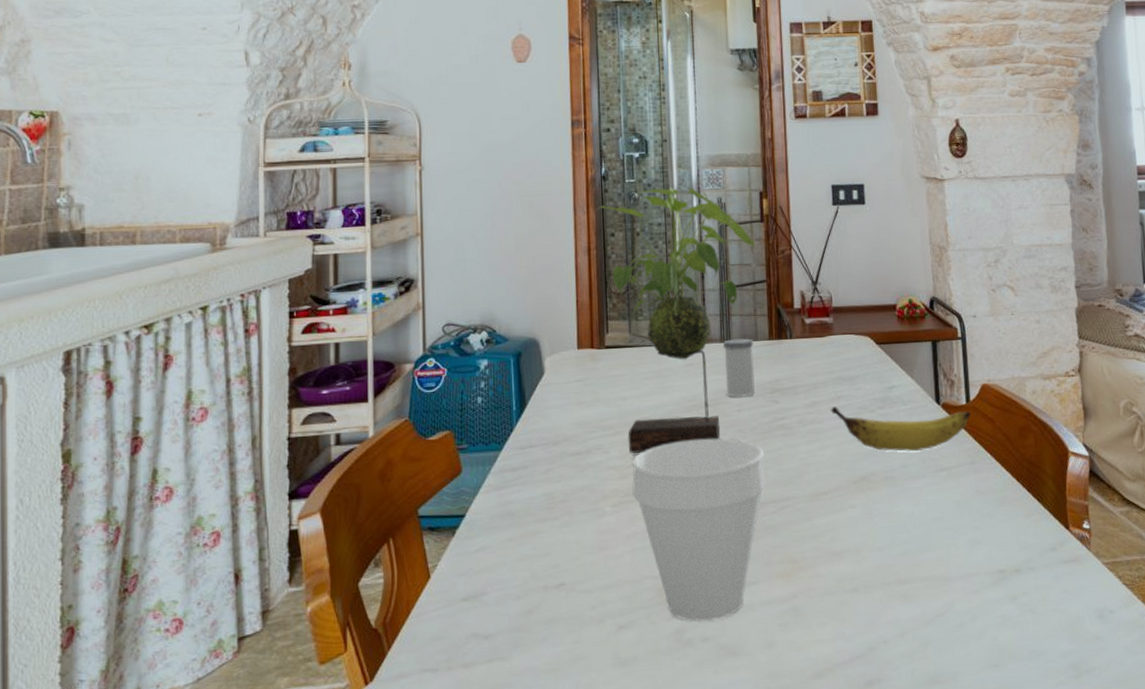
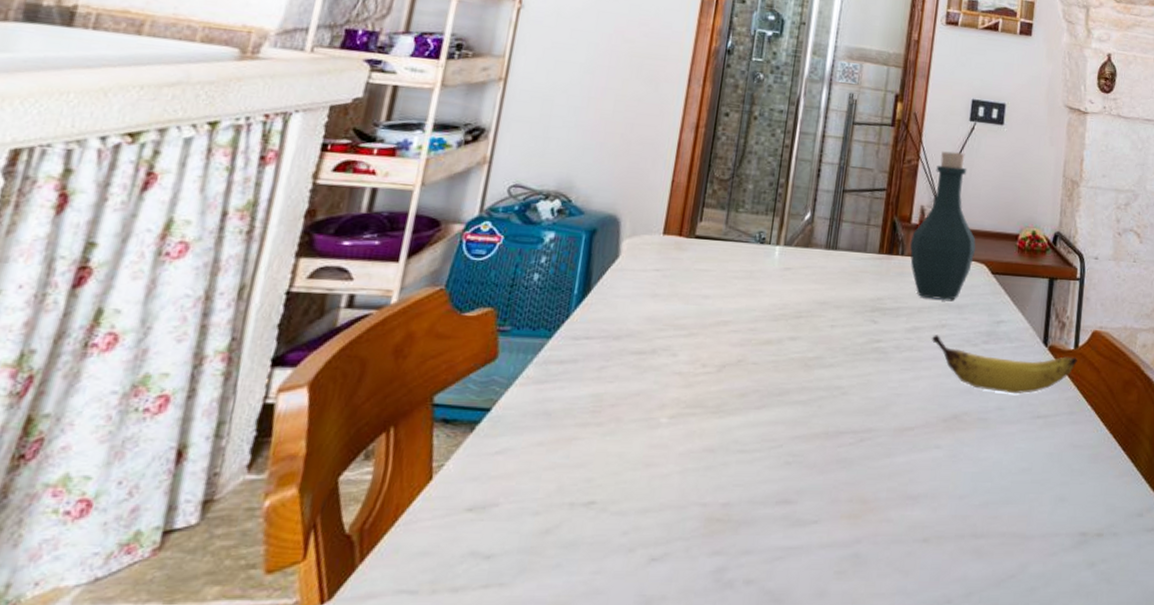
plant: present [596,187,756,453] -> none [700,72,881,360]
cup: present [631,438,767,622] -> none [695,352,852,560]
salt shaker: present [723,338,755,397] -> none [822,247,862,312]
bottle: none [796,237,858,375] -> present [909,151,976,300]

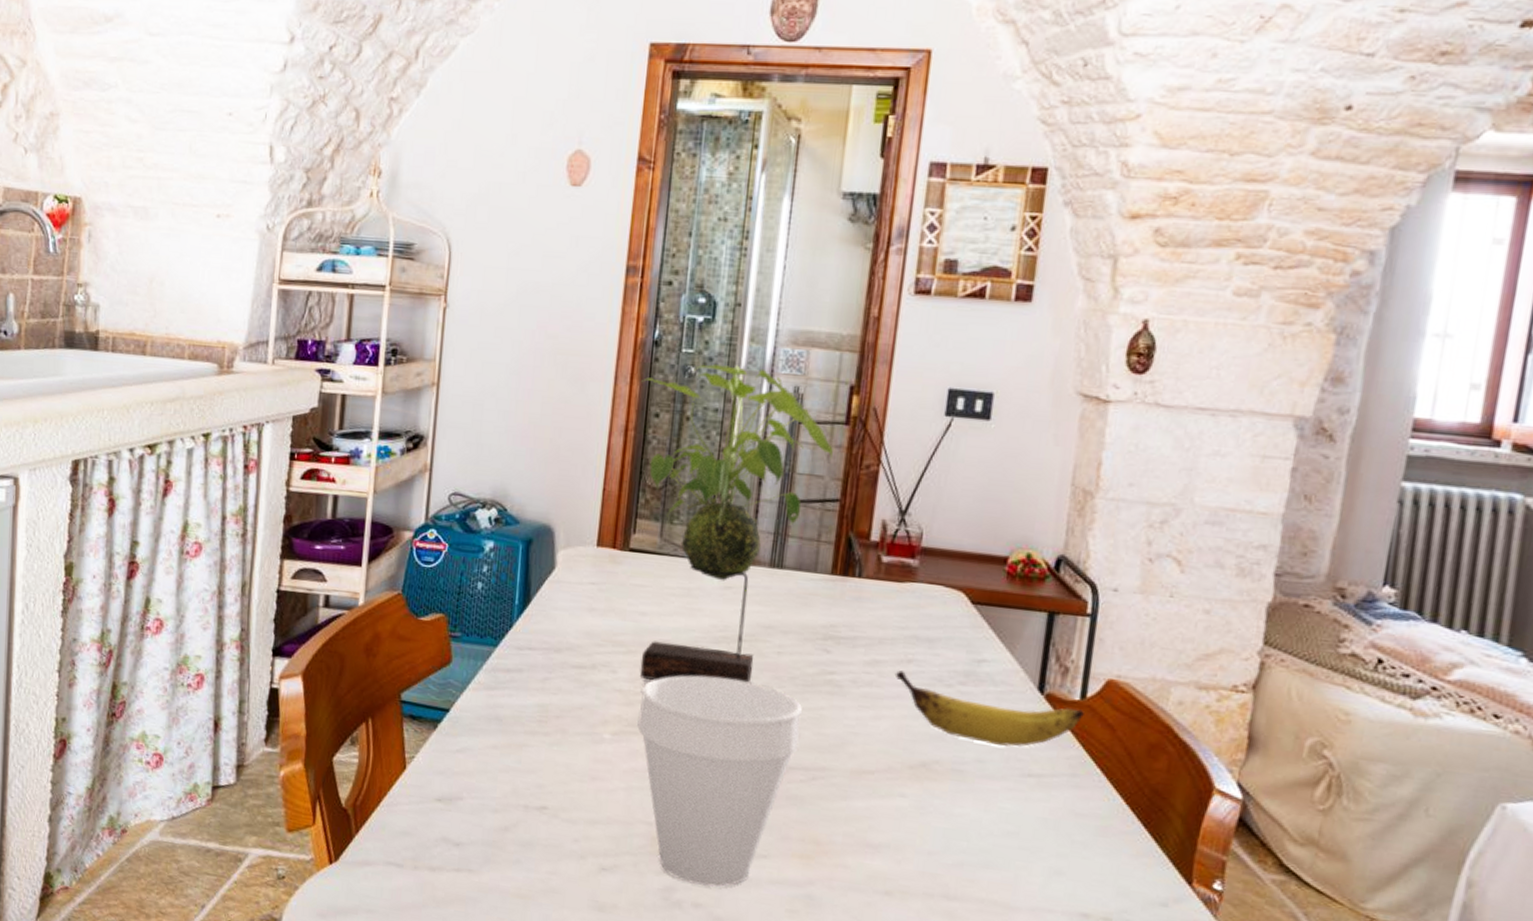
cup: none [695,352,852,560] -> present [637,675,802,887]
plant: none [700,72,881,360] -> present [640,364,834,683]
bottle: present [909,151,976,300] -> none [868,454,952,632]

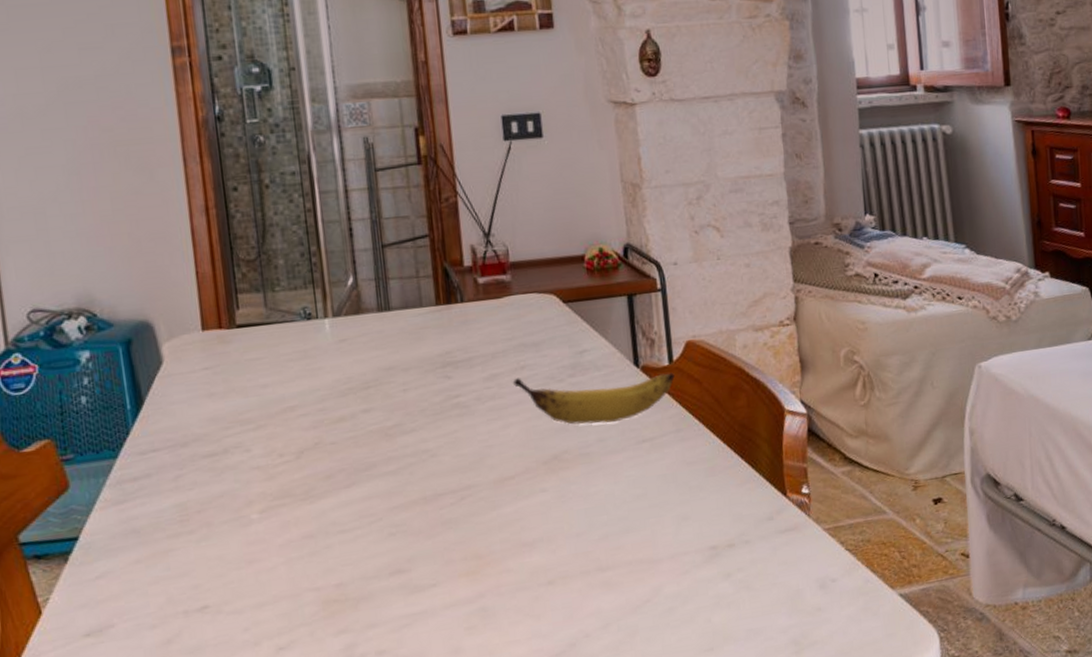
cup: present [637,675,802,887] -> none [279,424,443,635]
plant: present [640,364,834,683] -> none [212,126,414,450]

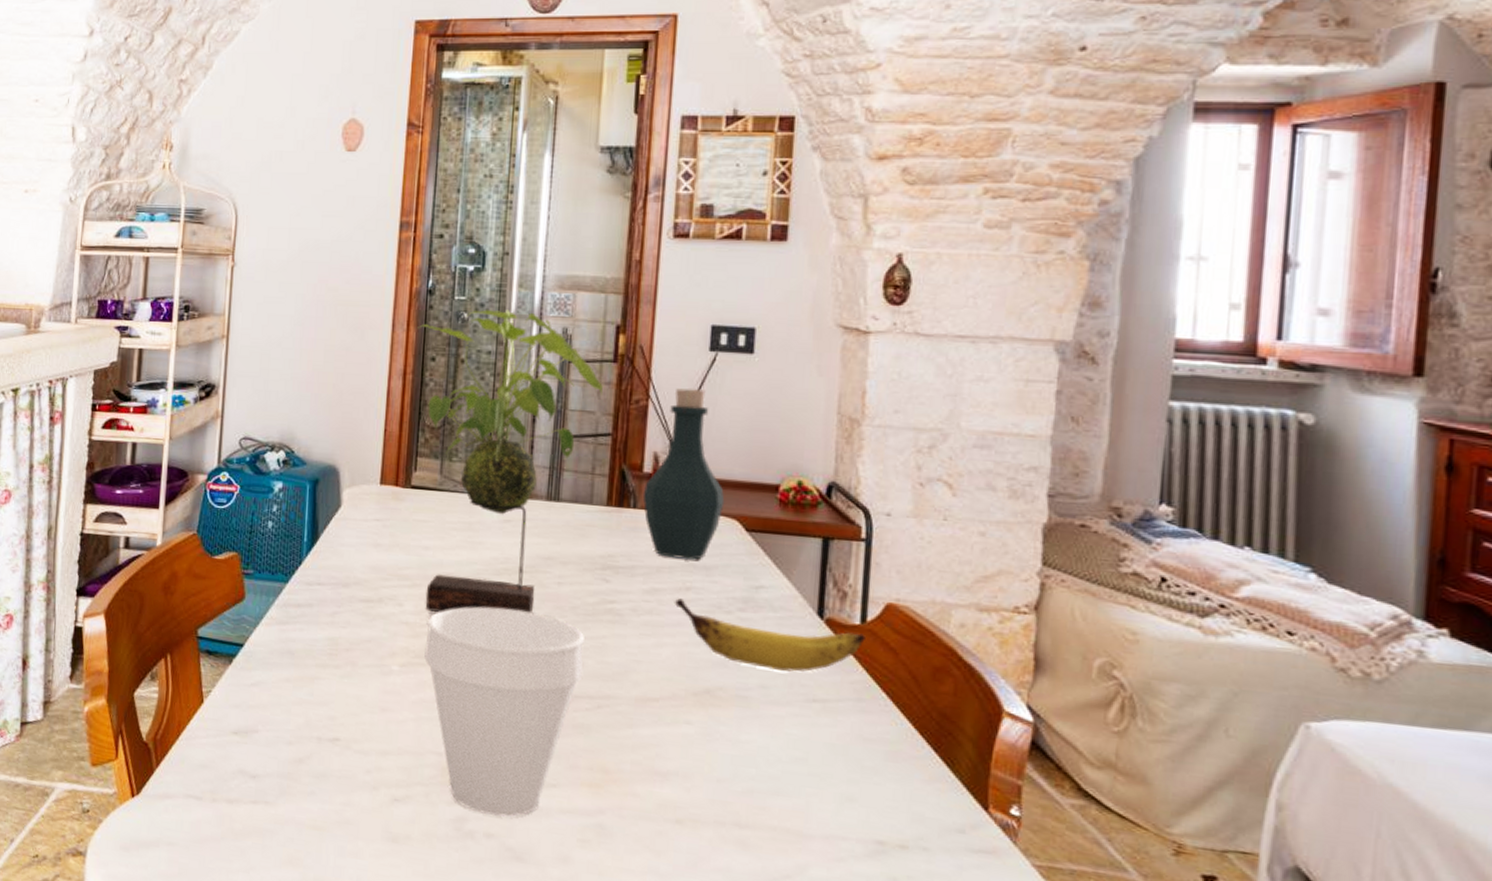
plant: none [212,126,414,450] -> present [417,310,604,614]
cup: none [279,424,443,635] -> present [424,606,584,817]
bottle: none [467,178,541,342] -> present [642,388,725,560]

